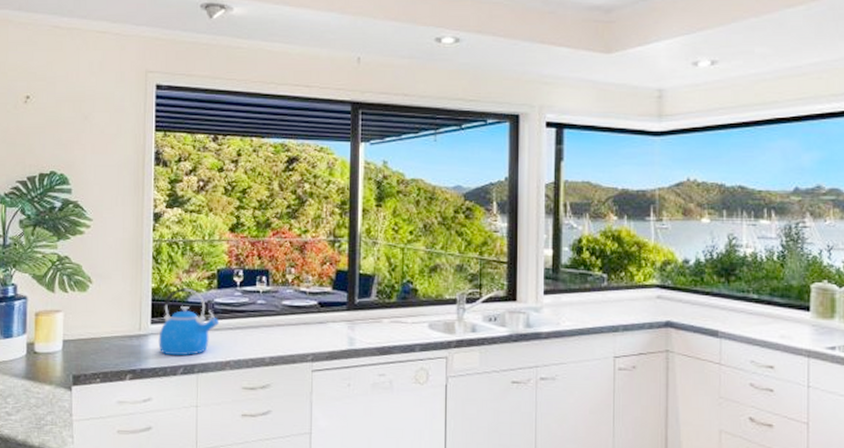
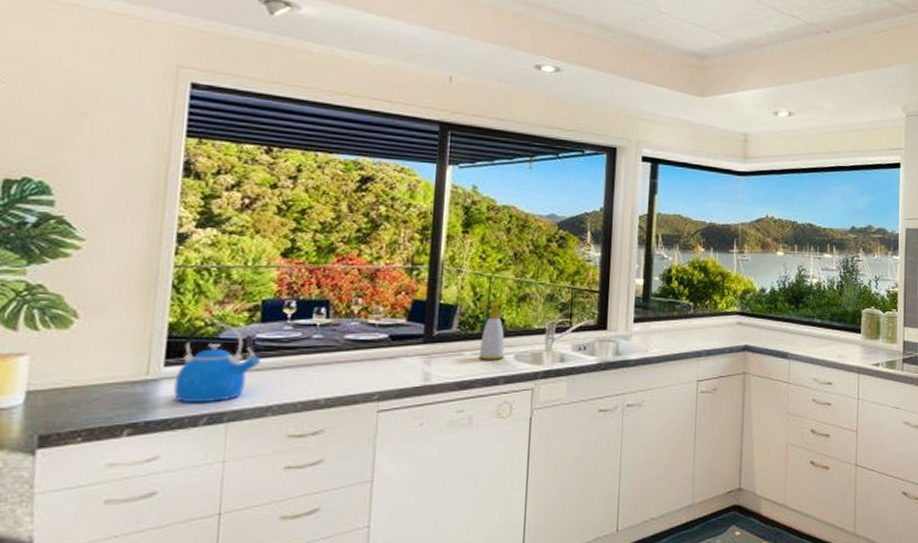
soap bottle: none [396,272,419,328] -> present [479,301,505,360]

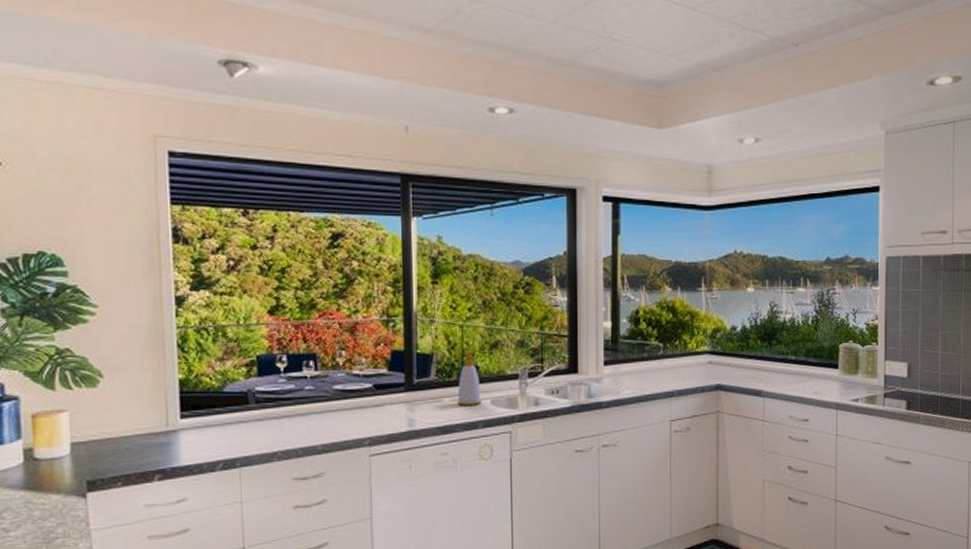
kettle: present [173,322,262,404] -> none [191,377,263,451]

